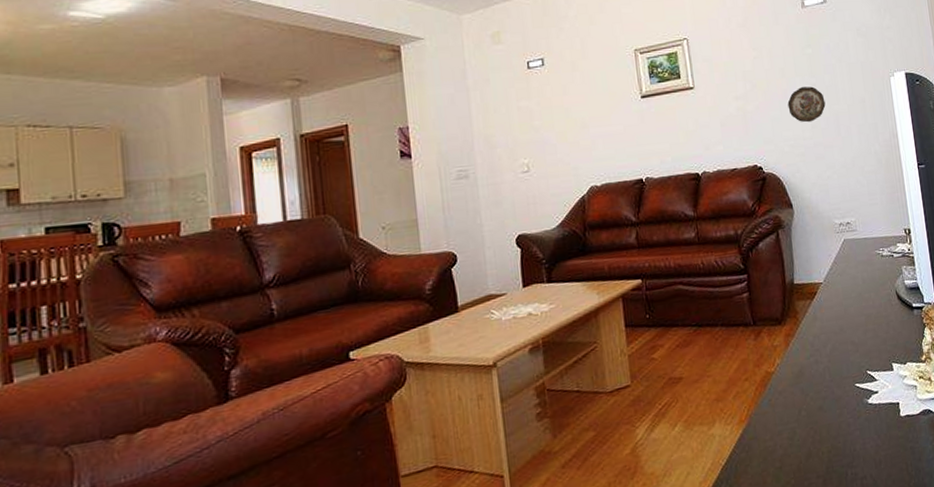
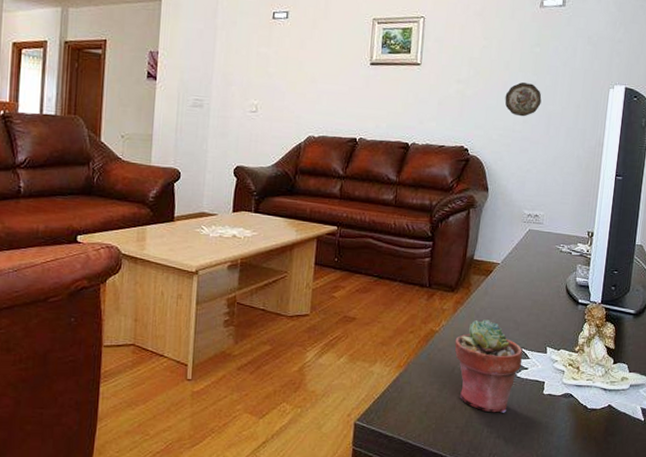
potted succulent: none [794,347,871,451] -> present [455,319,523,413]

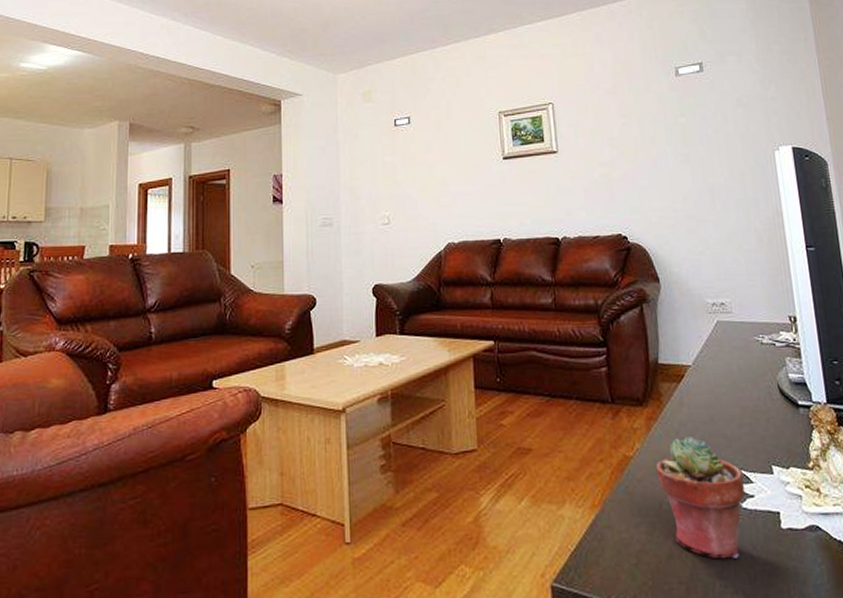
decorative plate: present [505,82,542,117] -> none [657,156,700,194]

